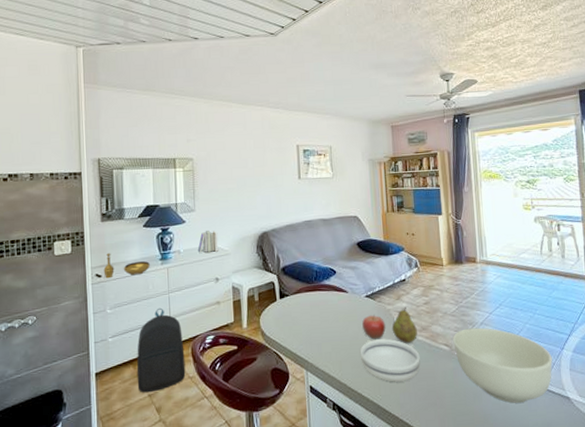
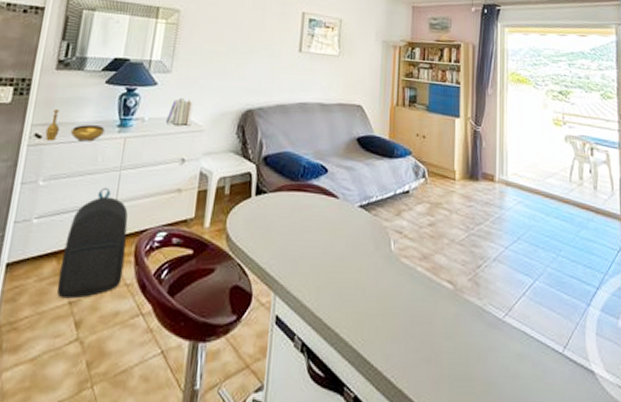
bowl: present [360,339,421,382] -> none [344,264,417,324]
fruit: present [362,315,386,339] -> none [351,231,380,262]
fruit: present [391,306,417,343] -> none [386,225,417,273]
bowl: present [453,327,553,403] -> none [459,263,576,371]

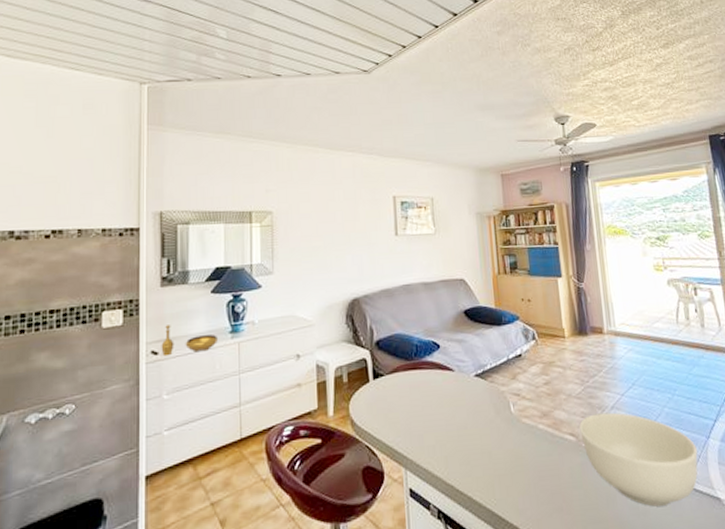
backpack: present [56,187,128,299] -> none [197,392,258,501]
books: present [165,98,194,126] -> none [275,297,301,325]
bowl: none [459,263,576,371] -> present [579,412,698,507]

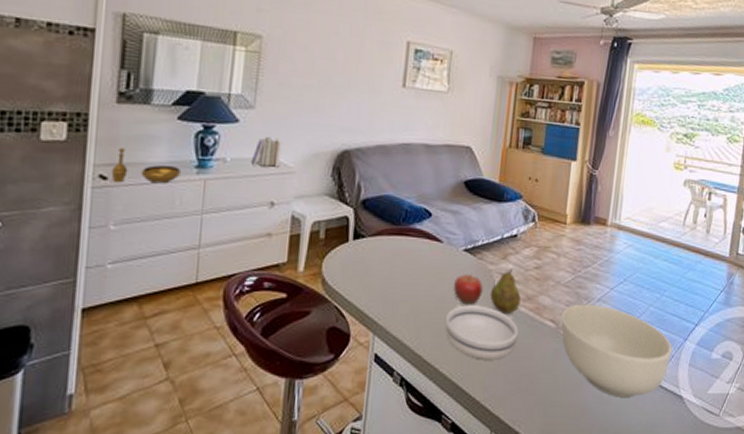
books: none [275,297,301,325] -> present [250,137,283,167]
bowl: none [470,428,542,482] -> present [445,305,519,359]
fruit: none [472,398,500,428] -> present [453,274,483,304]
fruit: none [506,387,537,433] -> present [489,268,521,313]

